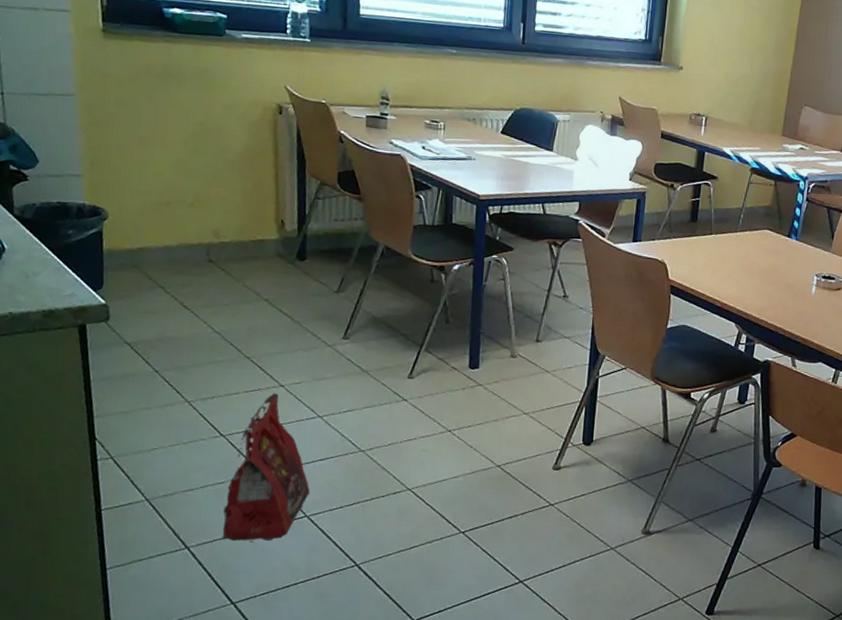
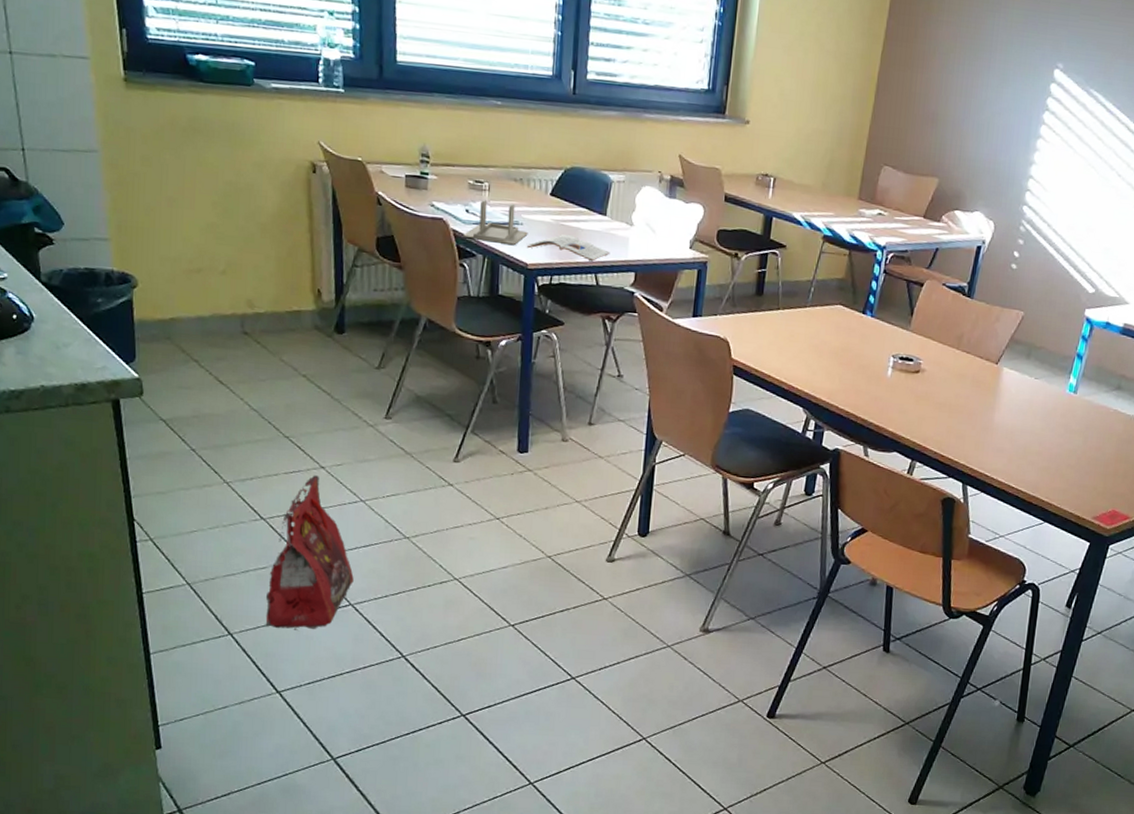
napkin holder: none [419,137,480,179] -> present [463,199,528,246]
magazine: none [478,168,556,193] -> present [526,234,610,262]

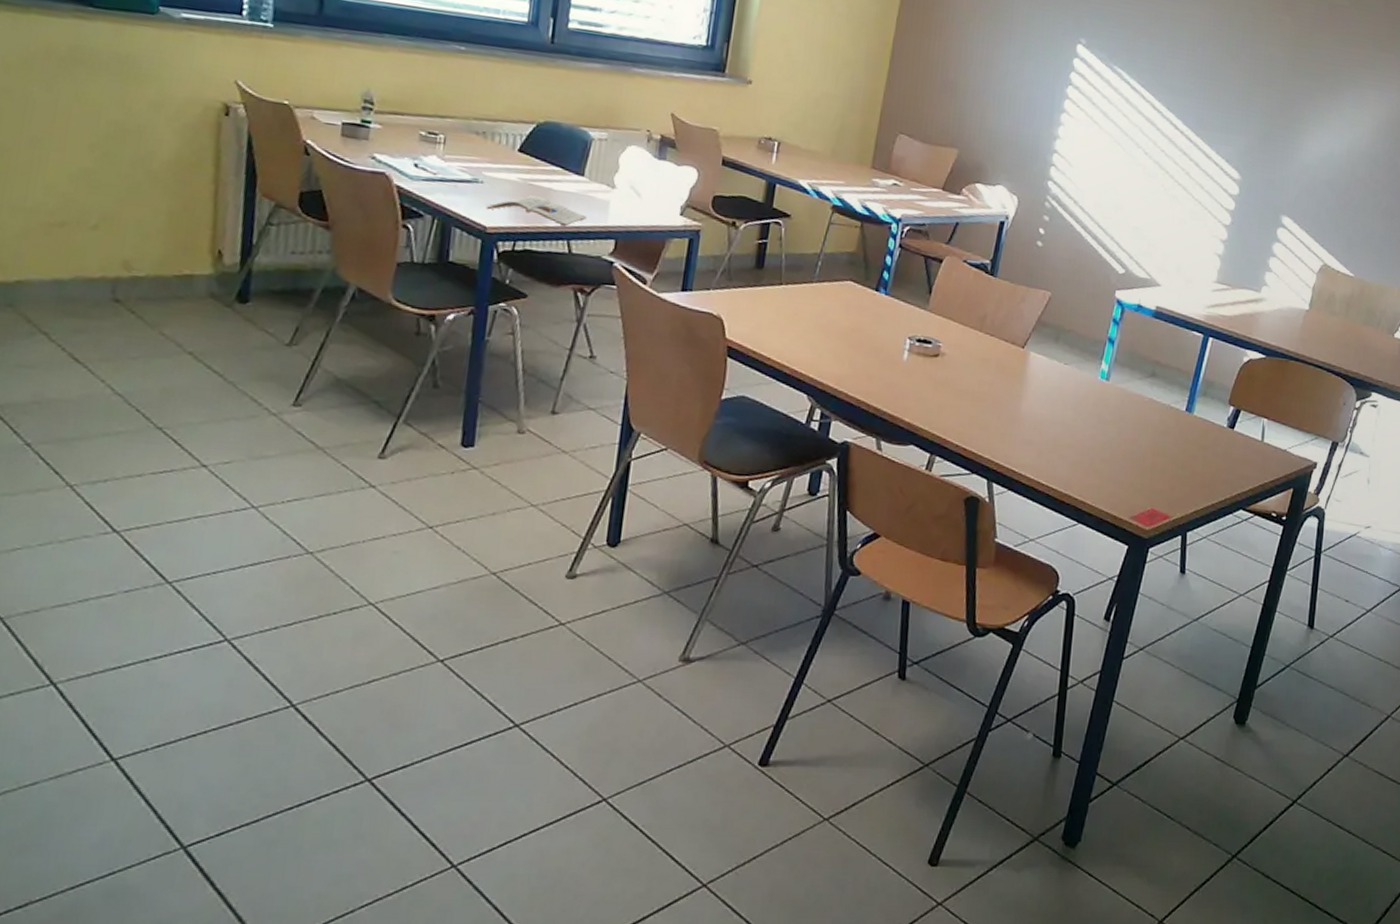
shopping bag: present [265,475,354,630] -> none [104,475,234,676]
napkin holder: present [463,199,528,246] -> none [408,152,489,206]

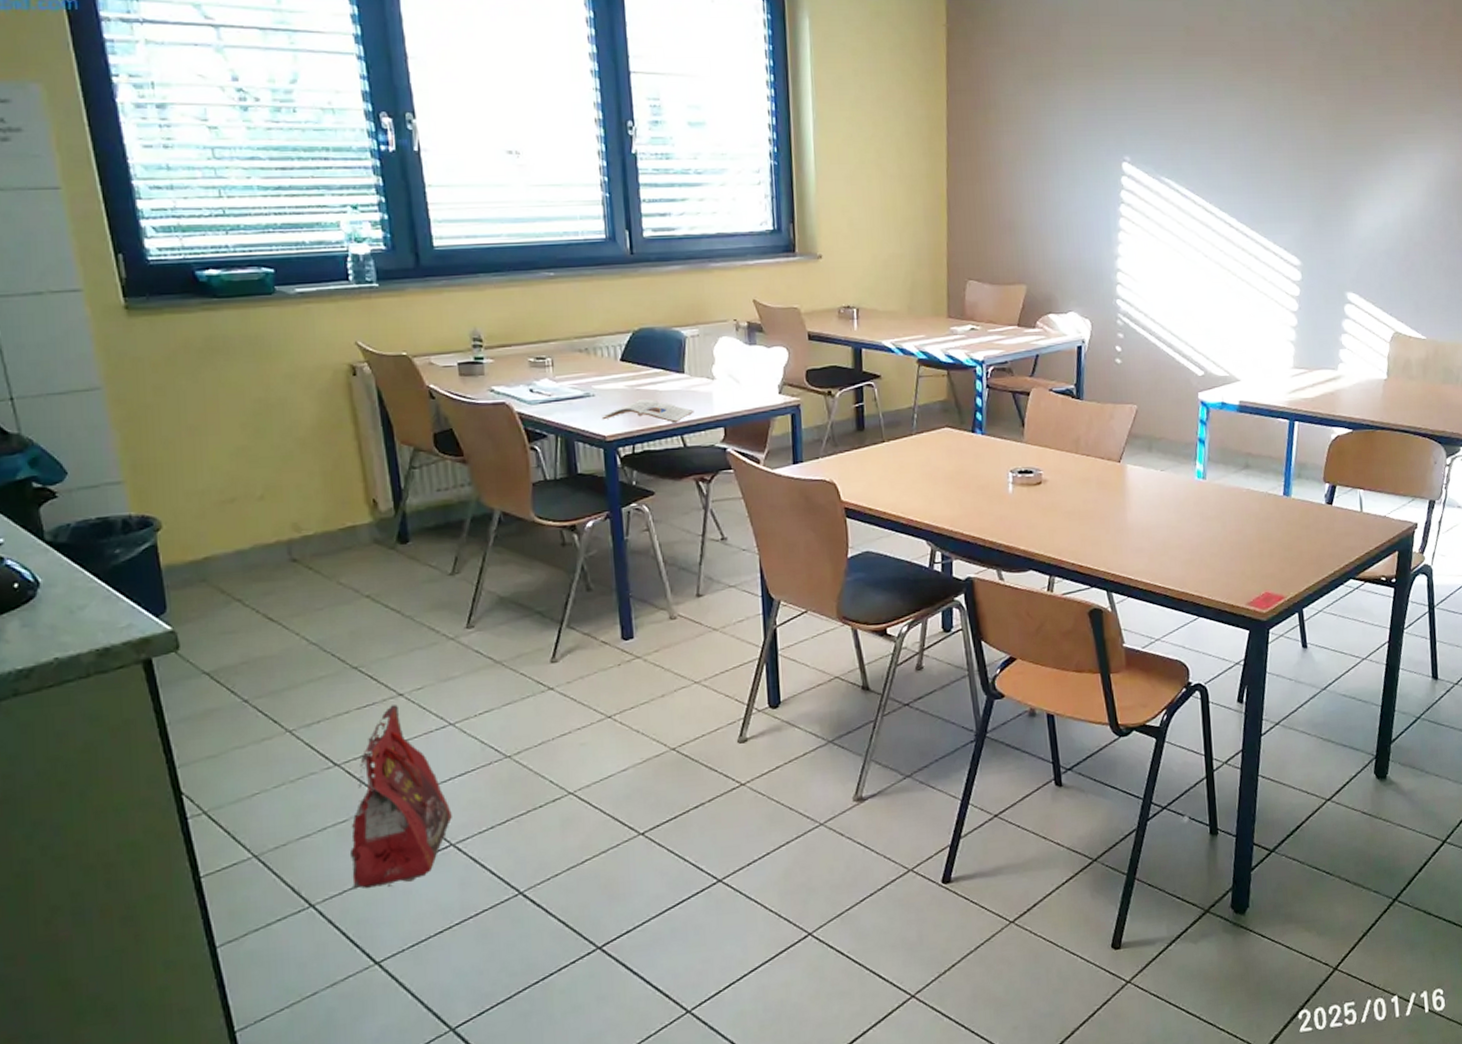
shopping bag: none [104,475,234,676] -> present [349,705,452,889]

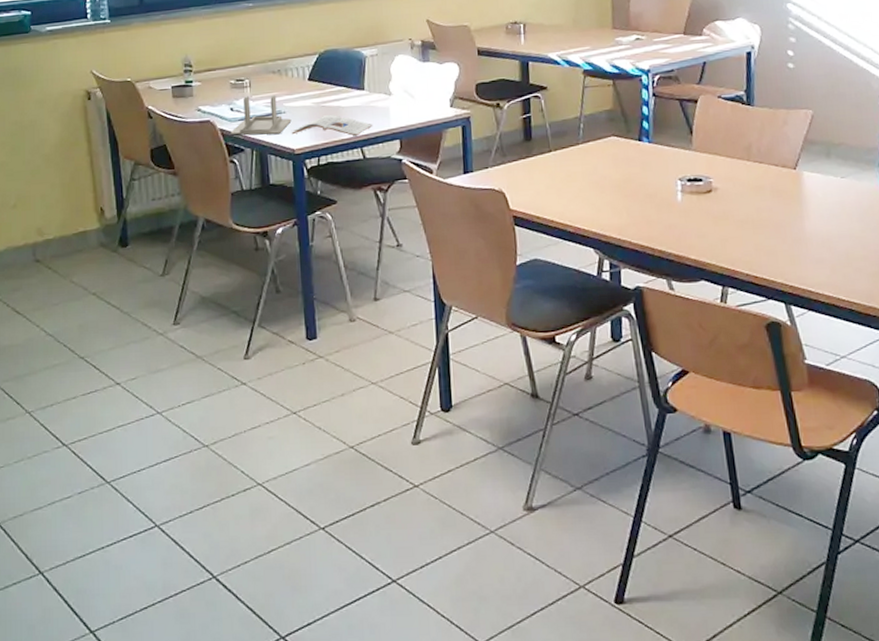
shopping bag: present [349,705,452,889] -> none [72,393,157,562]
napkin holder: none [530,375,602,420] -> present [230,95,292,136]

